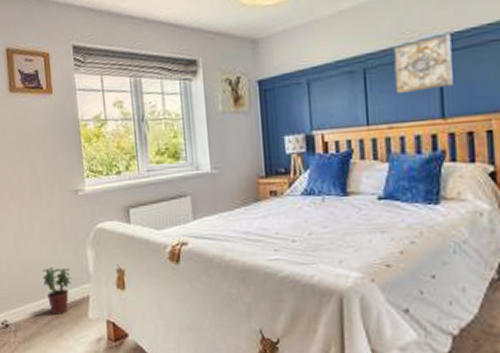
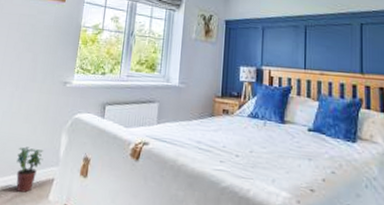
wall art: present [393,34,453,95] -> none [328,11,370,50]

